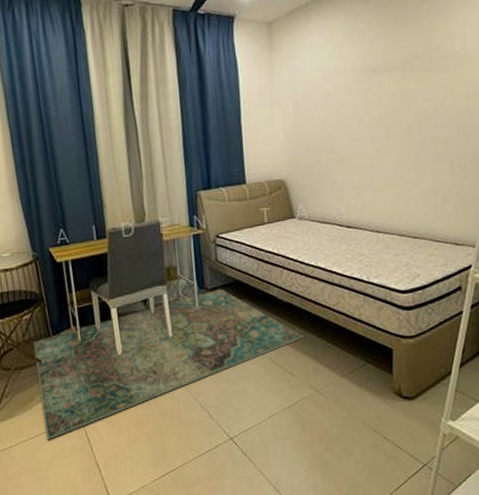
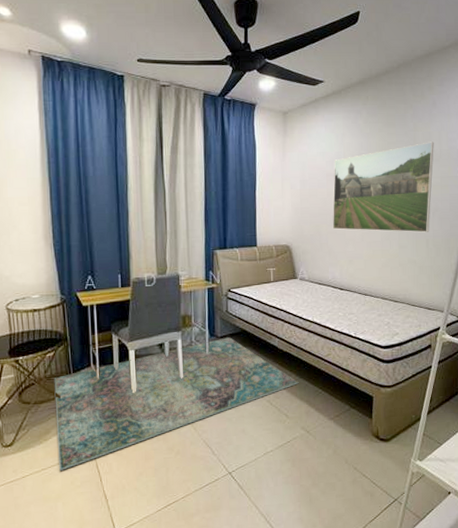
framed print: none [332,41,456,158] -> present [332,141,434,233]

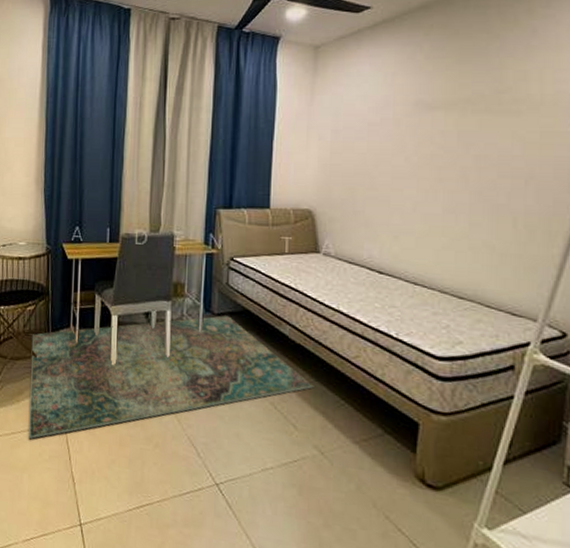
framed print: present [332,141,434,233] -> none [372,83,532,207]

